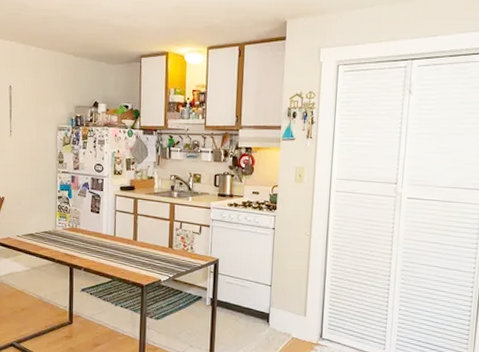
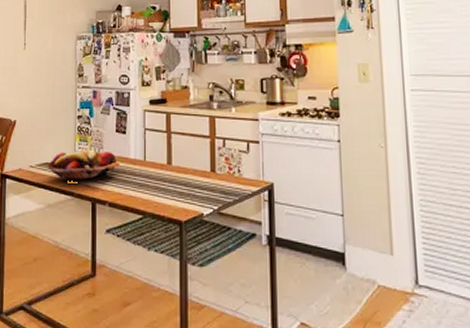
fruit basket: none [32,224,93,250] -> present [48,149,119,181]

